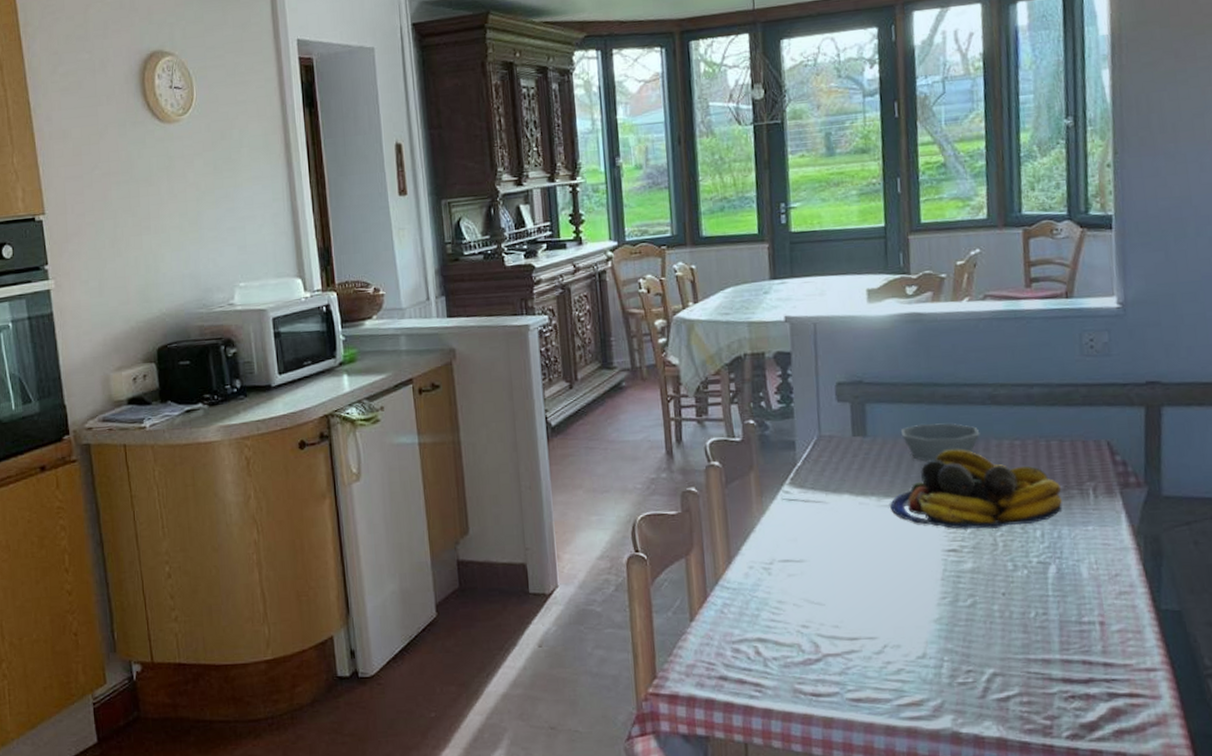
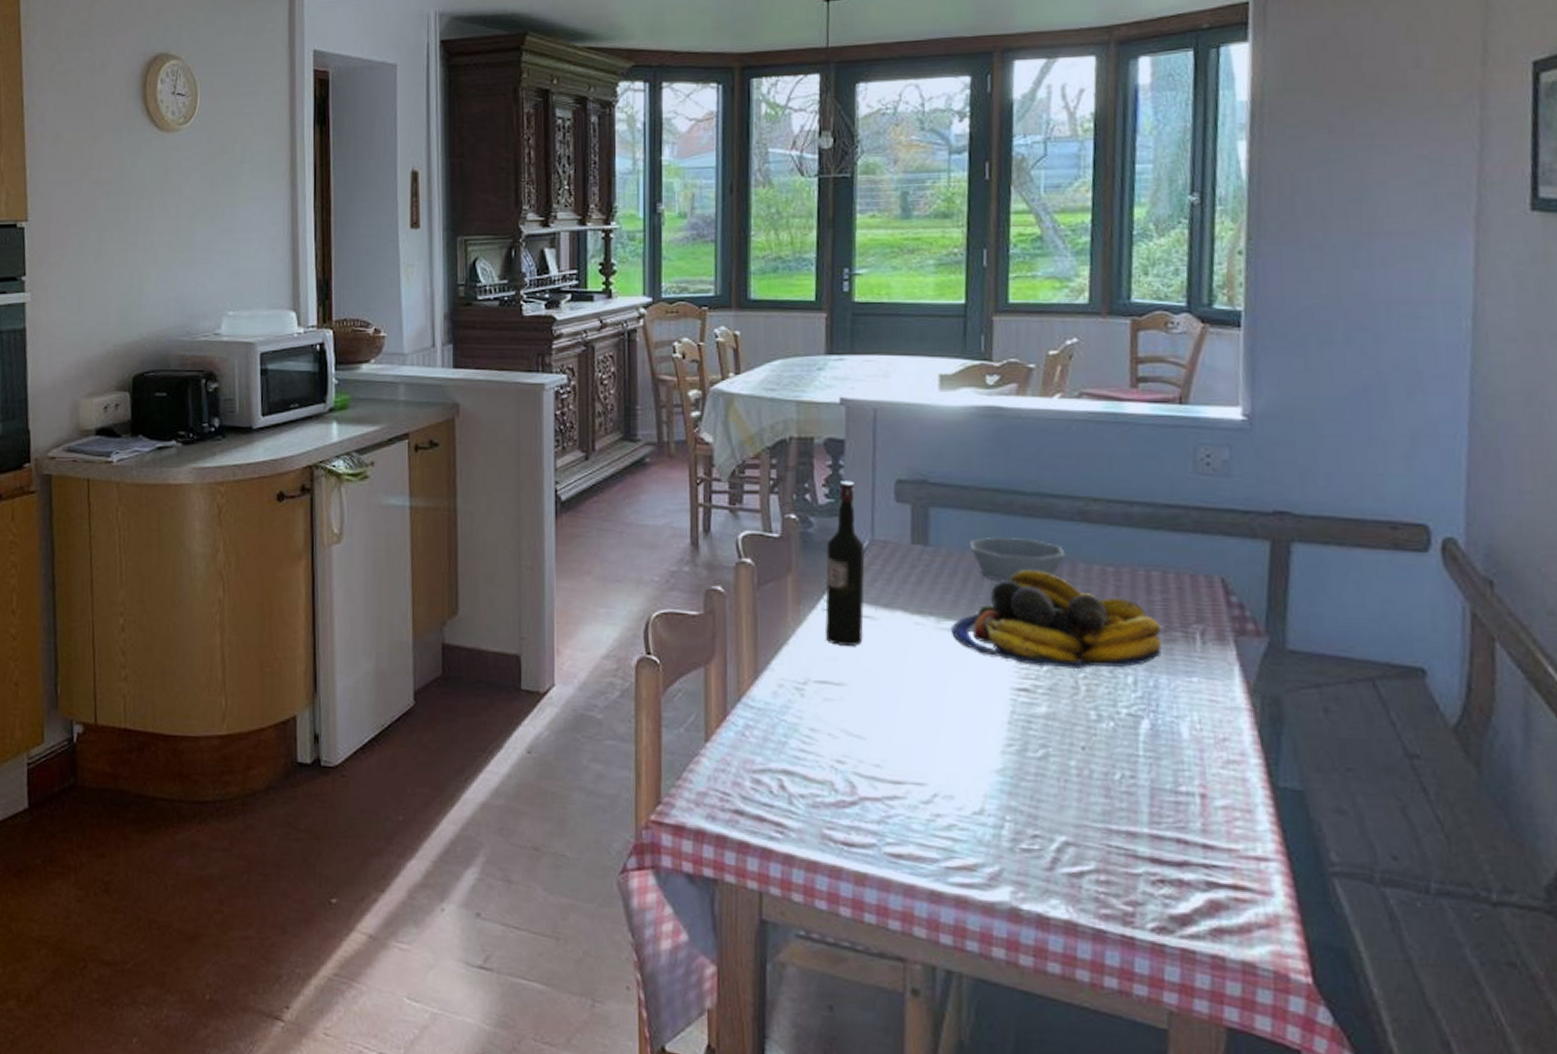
wine bottle: none [781,387,817,528] -> present [825,481,865,646]

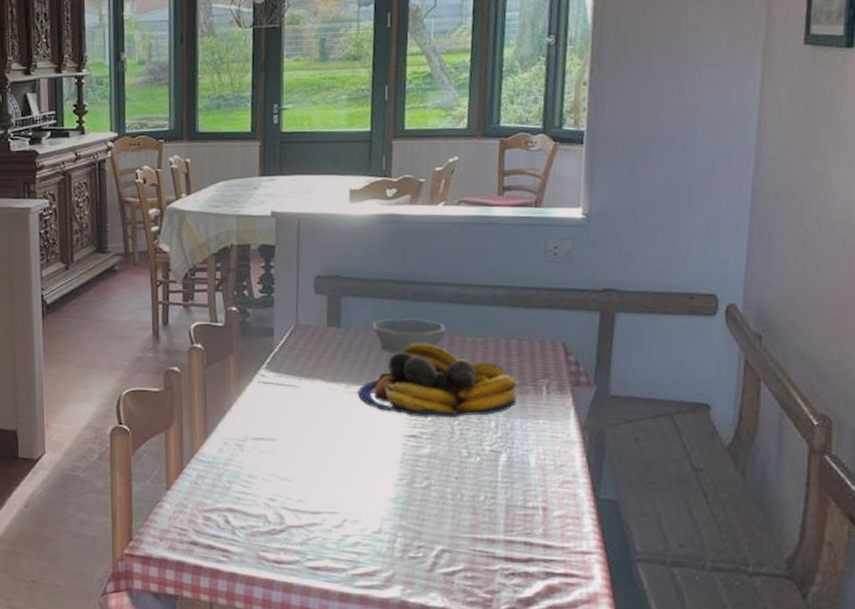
wine bottle: present [825,481,865,646] -> none [260,278,291,409]

